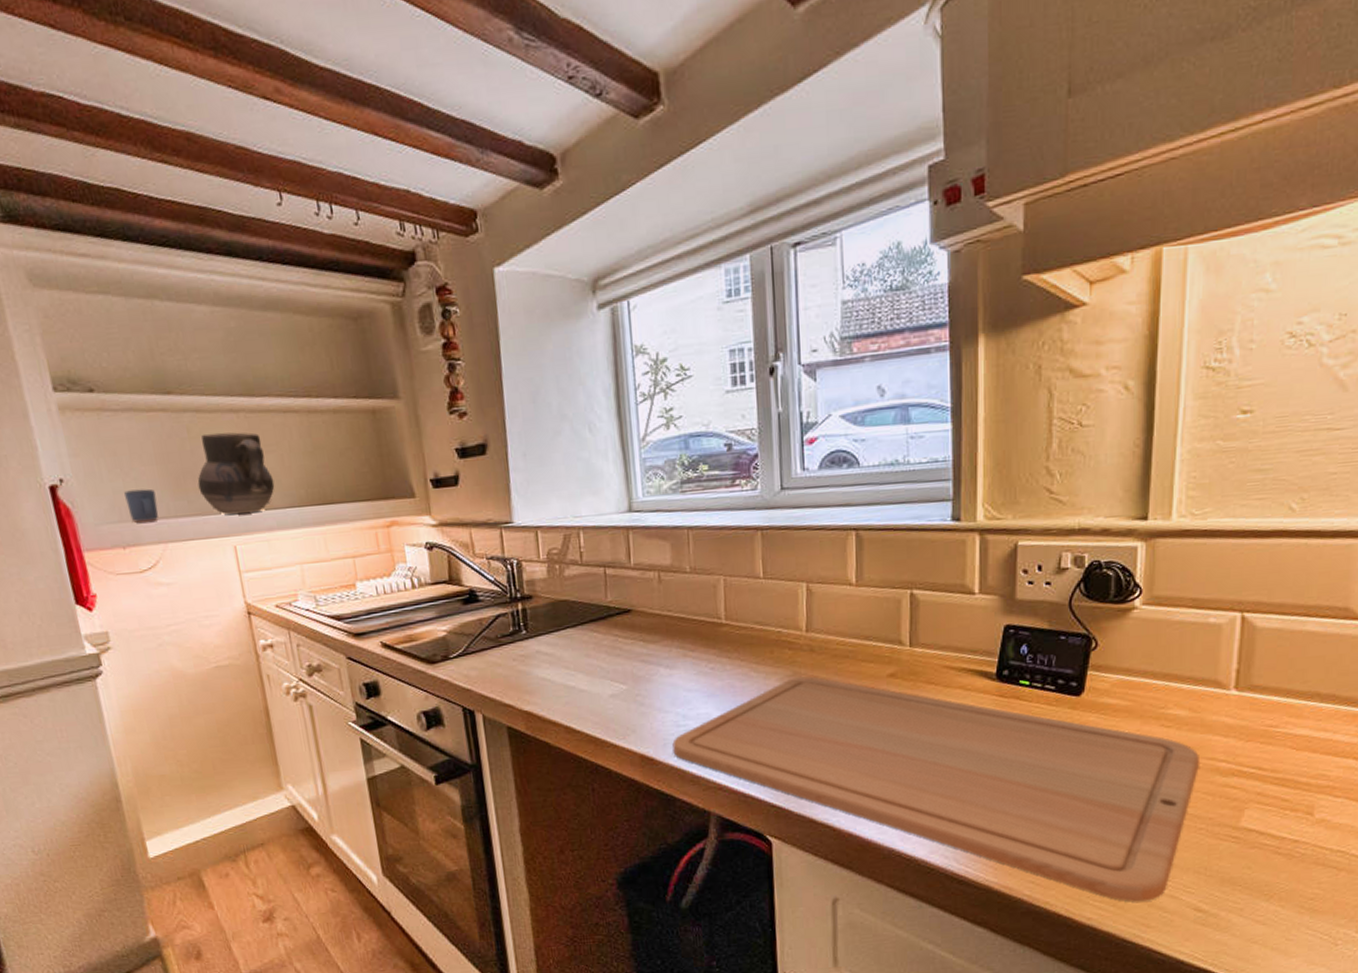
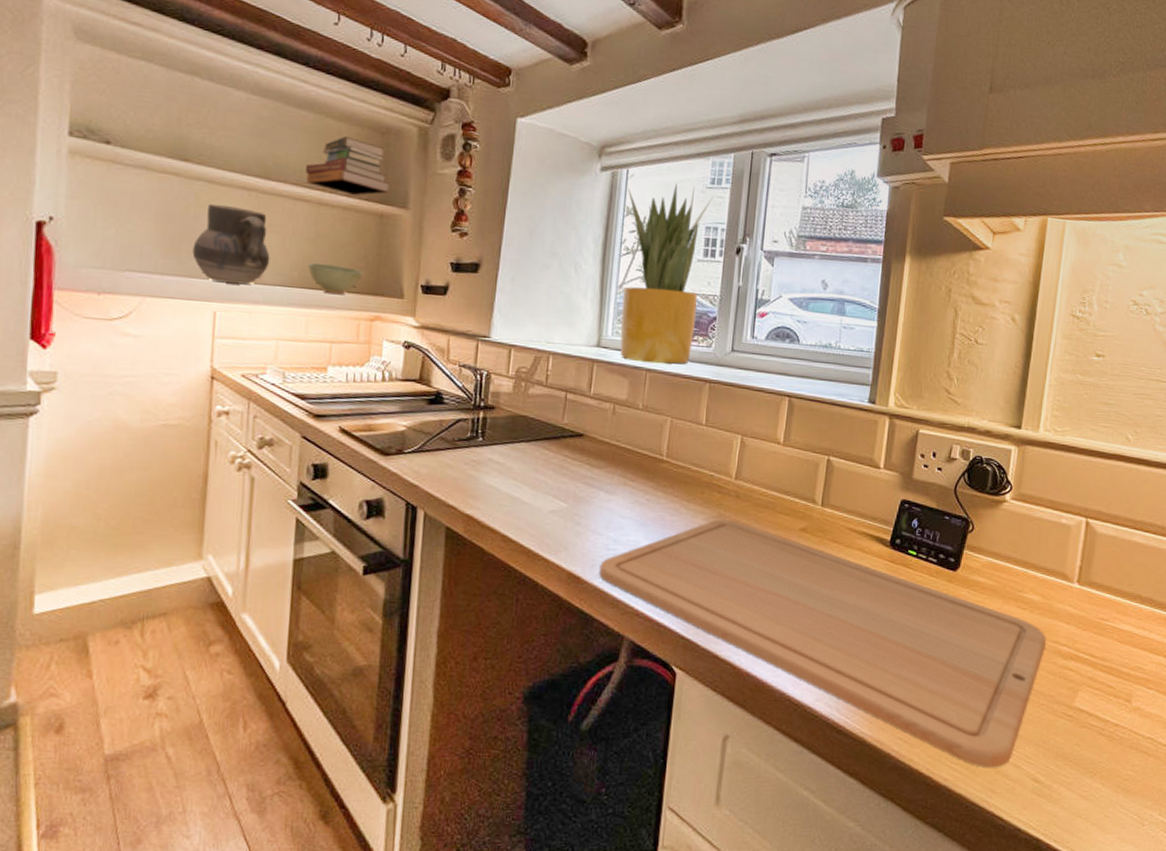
mug: present [124,489,159,523] -> none [113,240,147,274]
books: none [285,331,376,396] -> present [305,136,390,196]
bowl: none [312,474,369,507] -> present [308,263,364,295]
planter: none [632,305,735,520] -> present [620,183,714,365]

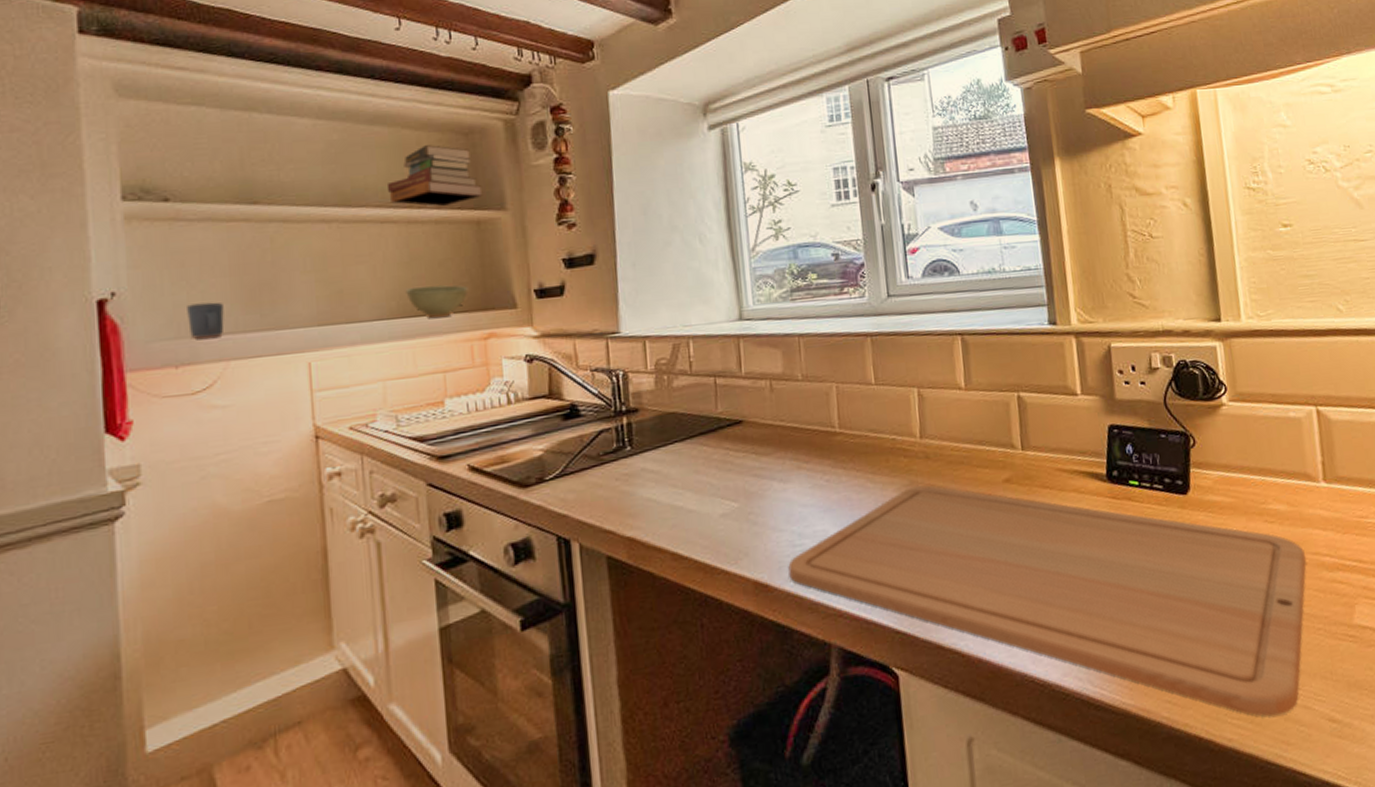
mug: none [113,240,147,274] -> present [187,302,225,339]
ceramic jug: present [192,203,270,285] -> none [275,242,363,330]
planter: present [620,183,714,365] -> none [742,128,844,328]

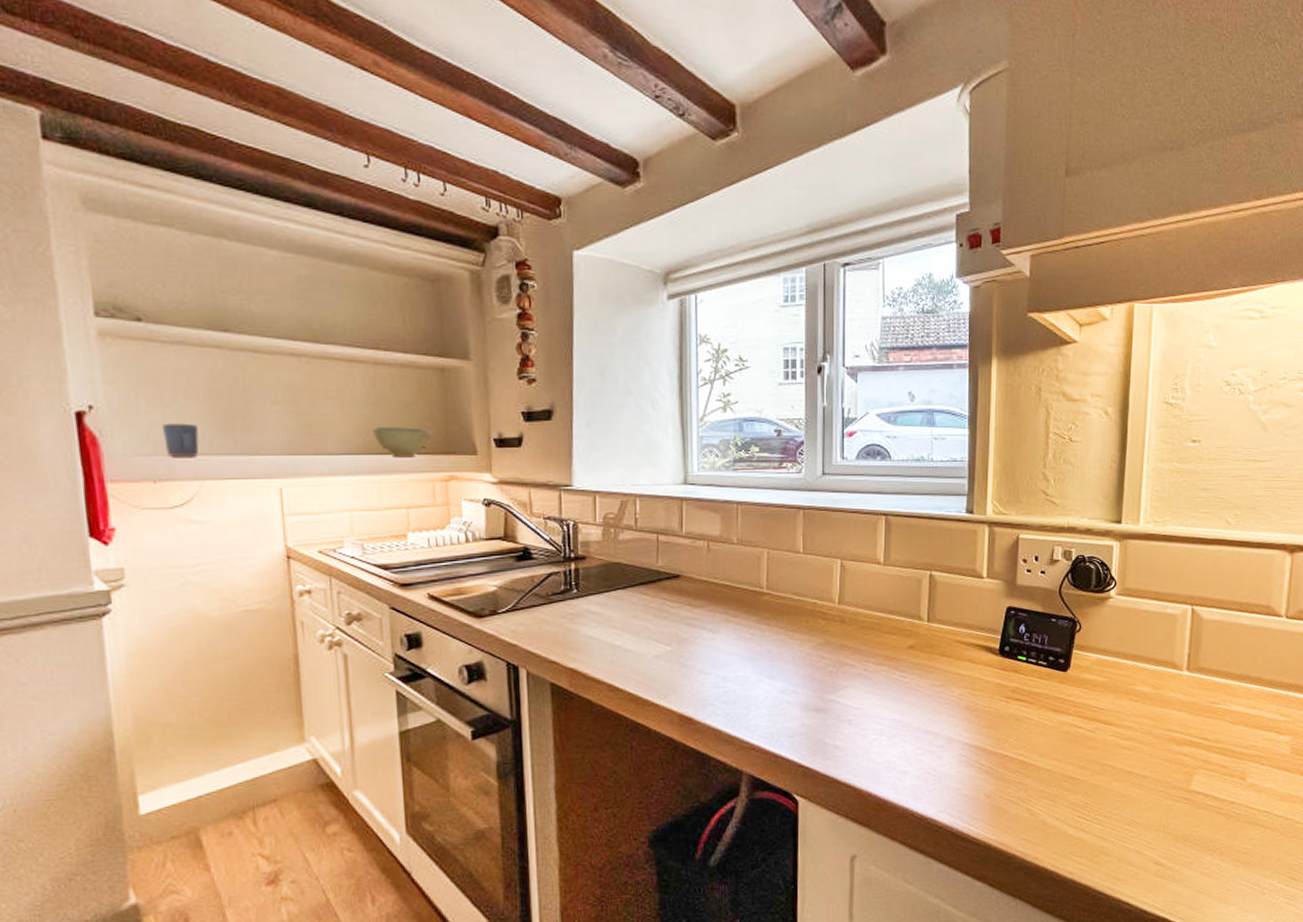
books: present [386,145,483,207] -> none [354,289,448,352]
chopping board: present [788,485,1306,717] -> none [711,645,1159,857]

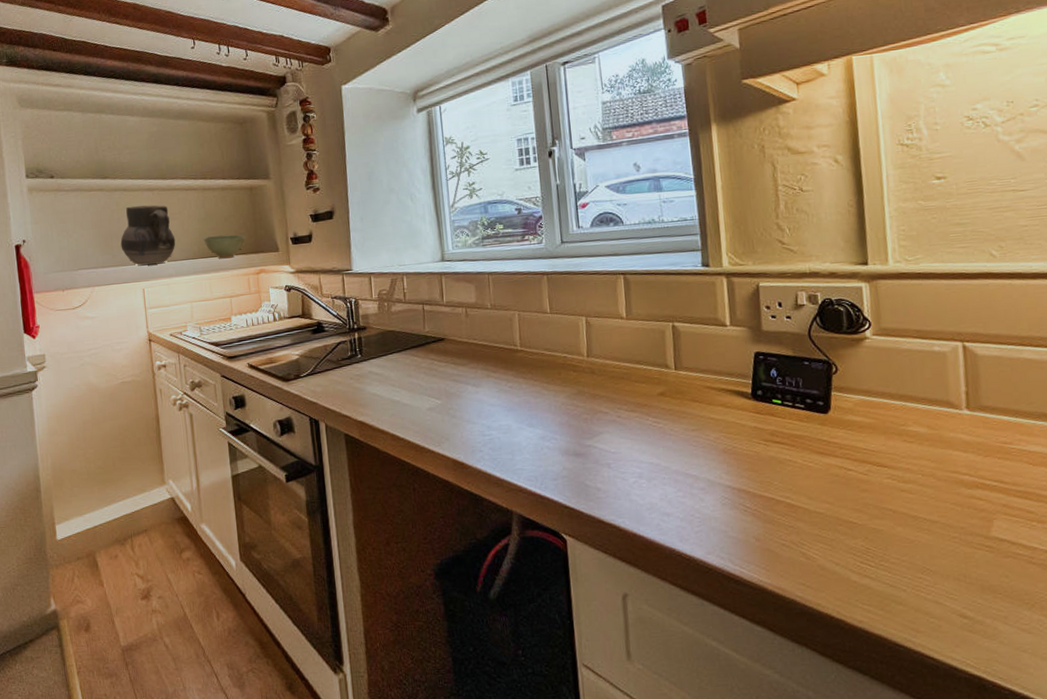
mug: present [163,423,199,457] -> none [67,246,91,272]
ceramic jug: none [247,374,331,457] -> present [120,205,176,266]

